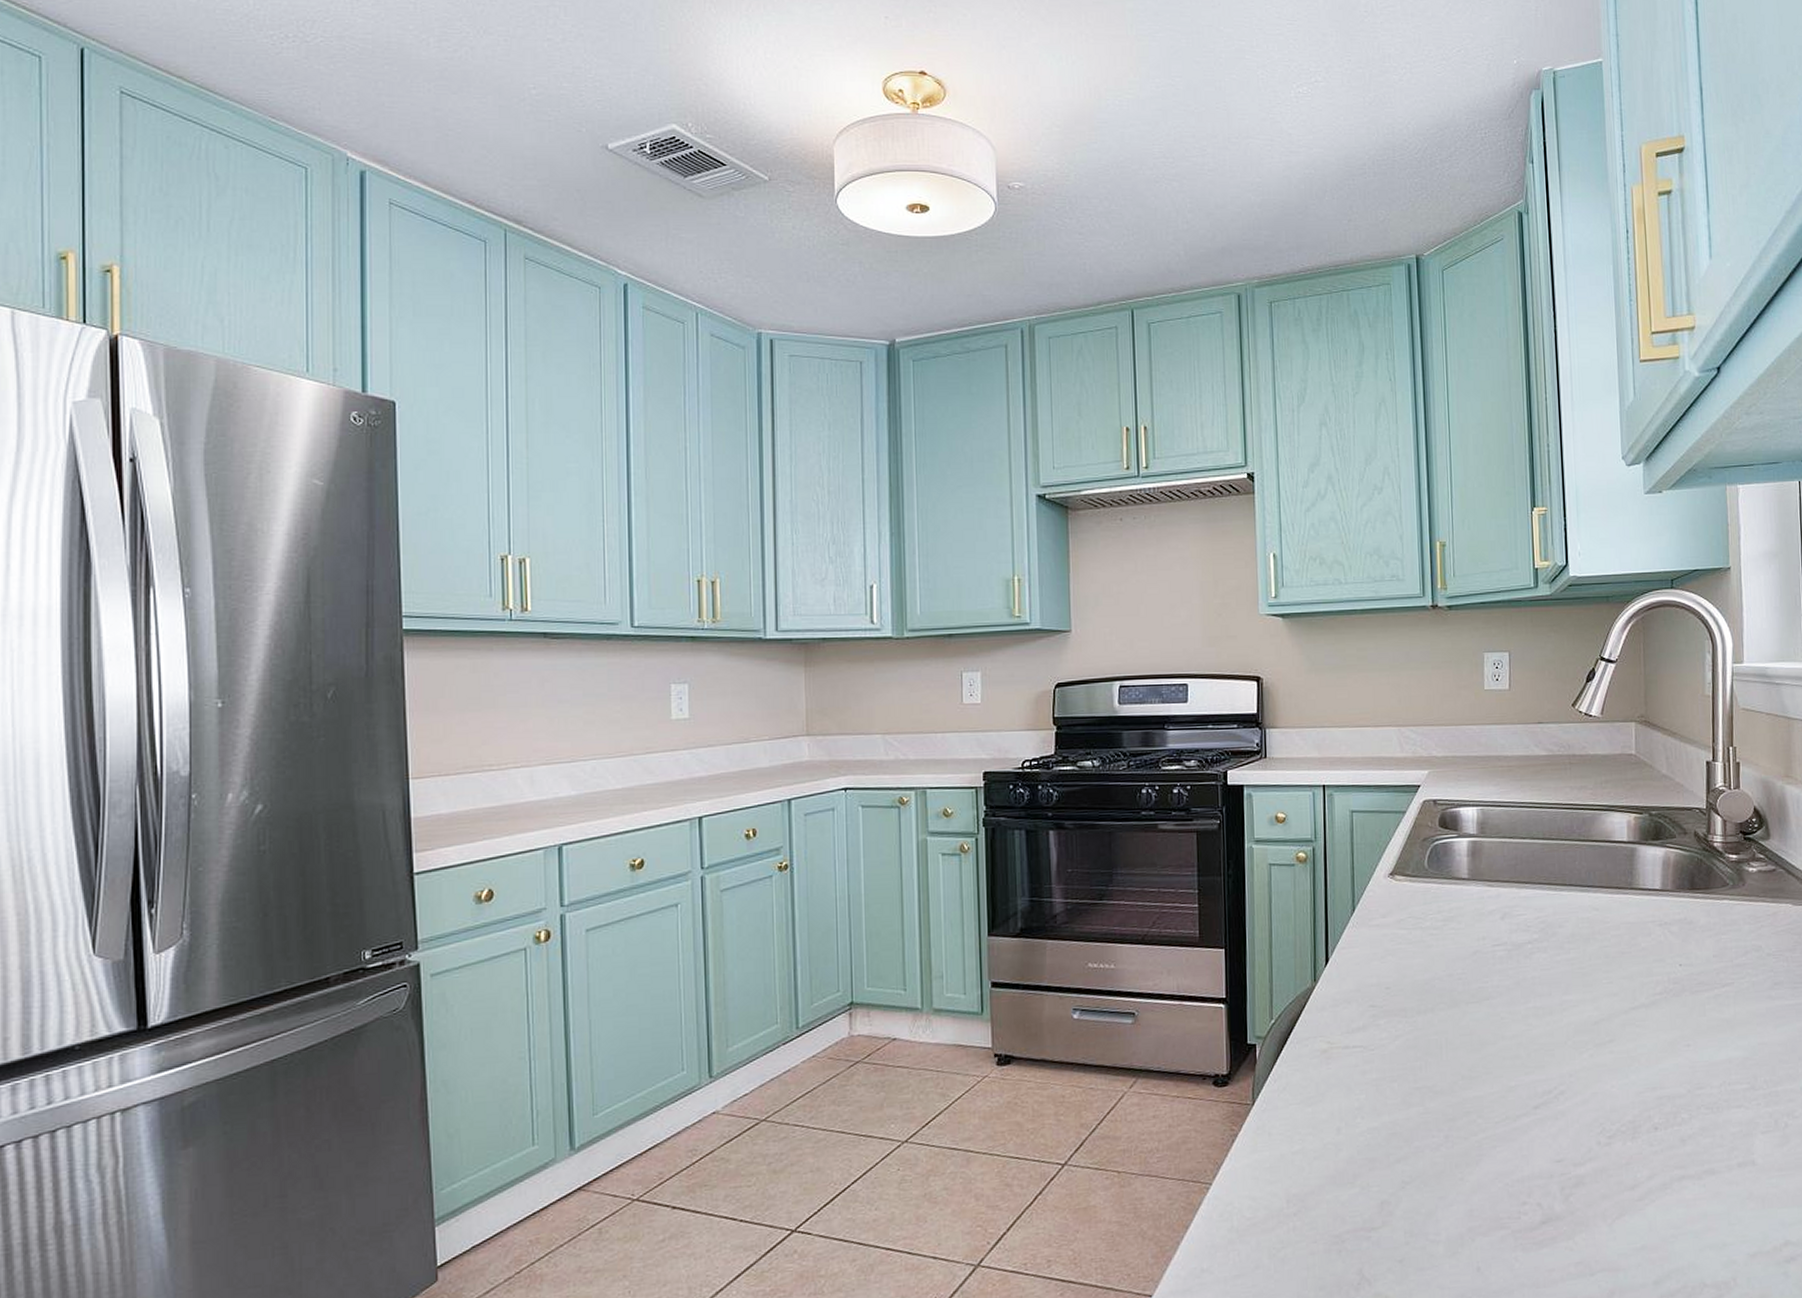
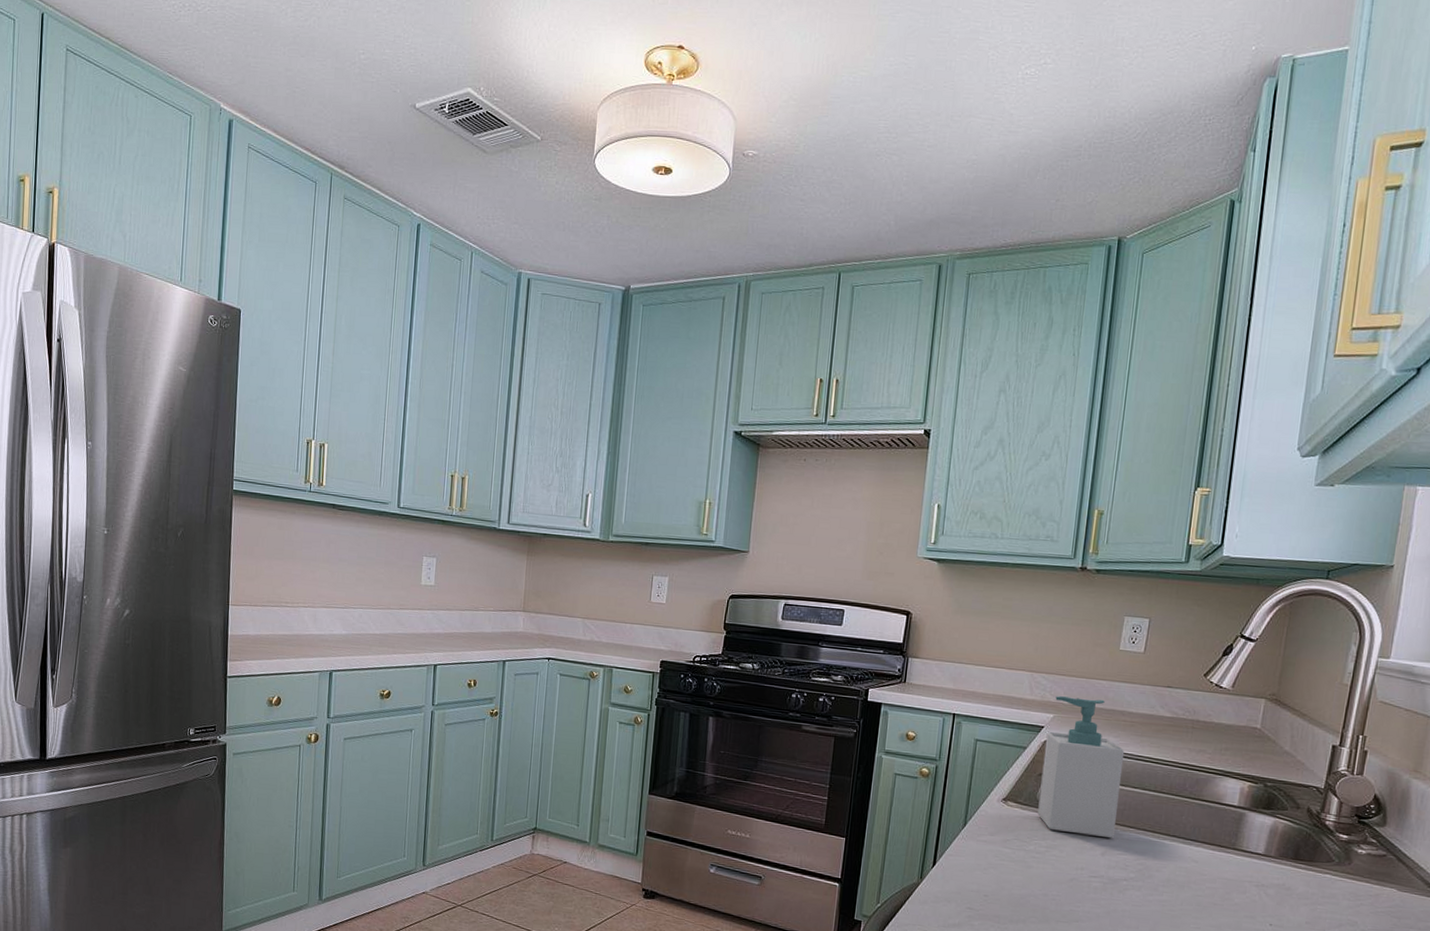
soap bottle: none [1424,747,1510,901] -> present [1037,696,1125,839]

